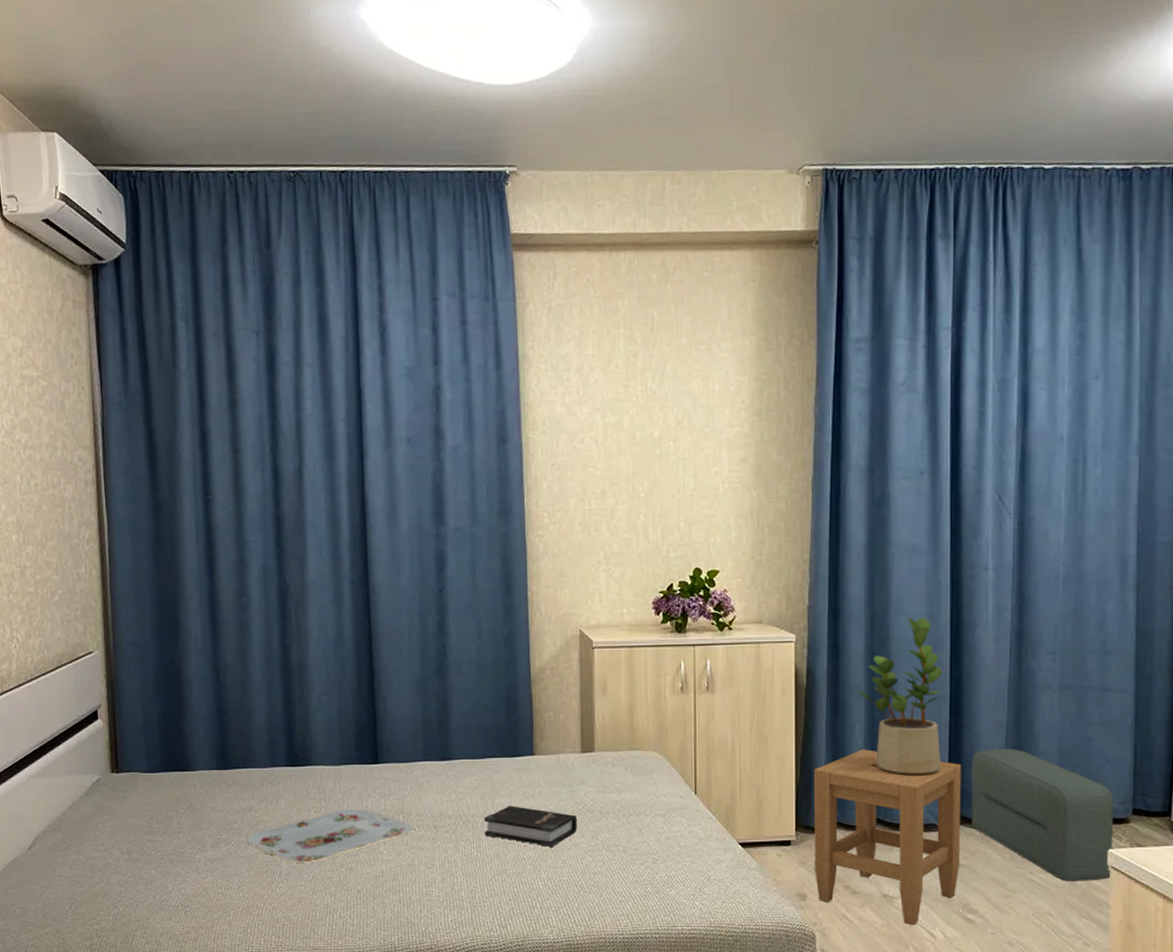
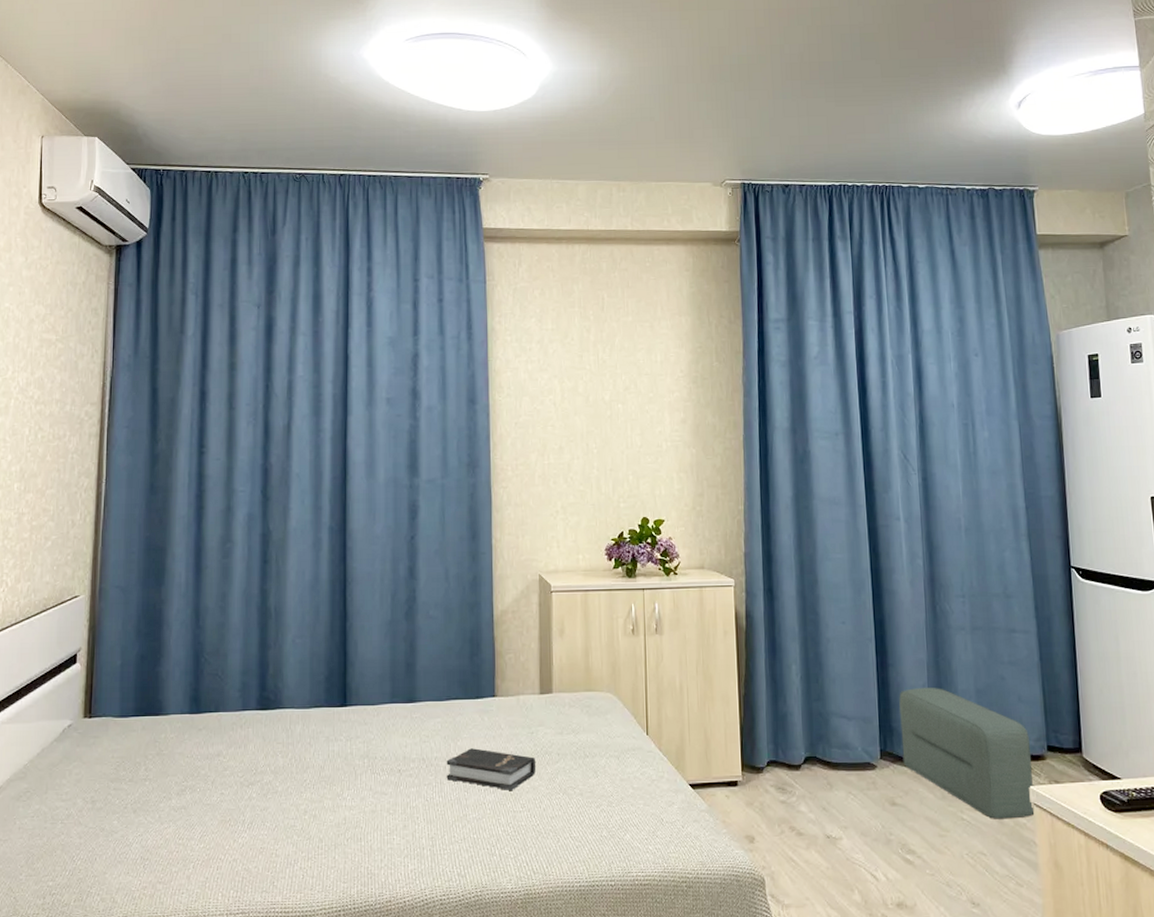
serving tray: present [247,809,412,863] -> none [213,754,376,811]
stool: present [814,749,962,926] -> none [756,689,896,868]
potted plant: present [856,617,943,774] -> none [791,563,871,713]

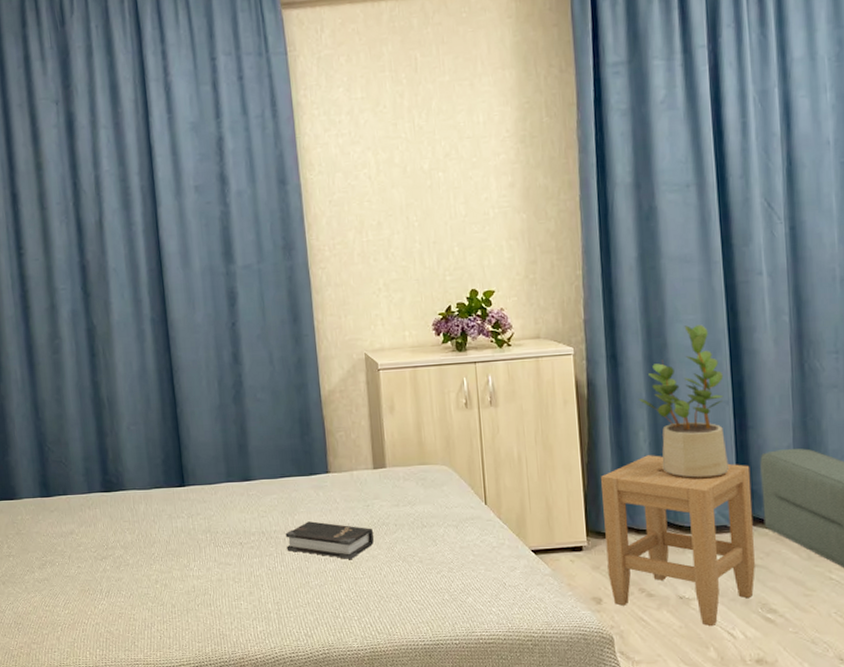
stool: none [756,689,896,868] -> present [601,455,755,627]
potted plant: none [791,563,871,713] -> present [638,324,728,478]

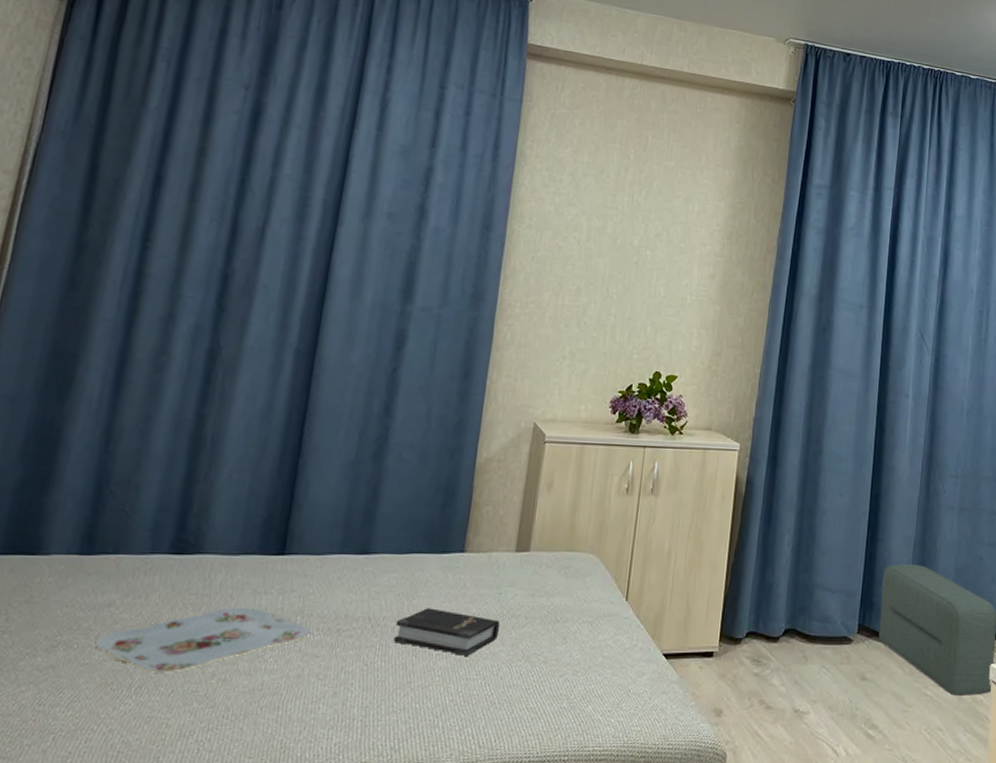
serving tray: none [70,529,219,581] -> present [95,608,310,673]
stool: present [601,455,755,627] -> none [732,560,875,743]
potted plant: present [638,324,728,478] -> none [789,436,865,587]

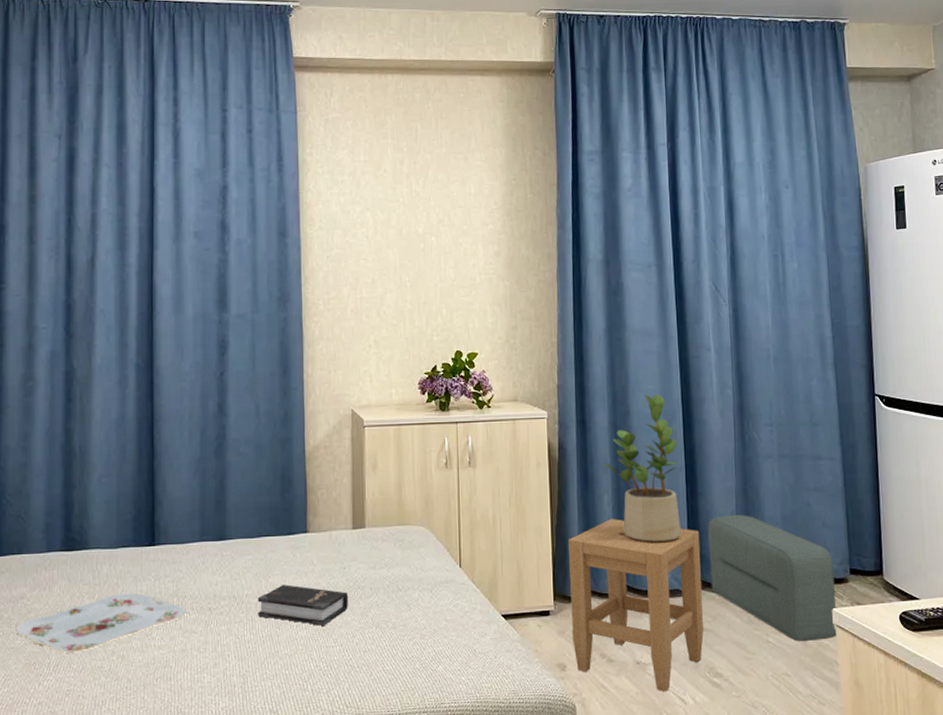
stool: none [732,560,875,743] -> present [569,519,704,692]
potted plant: none [789,436,865,587] -> present [603,394,681,542]

